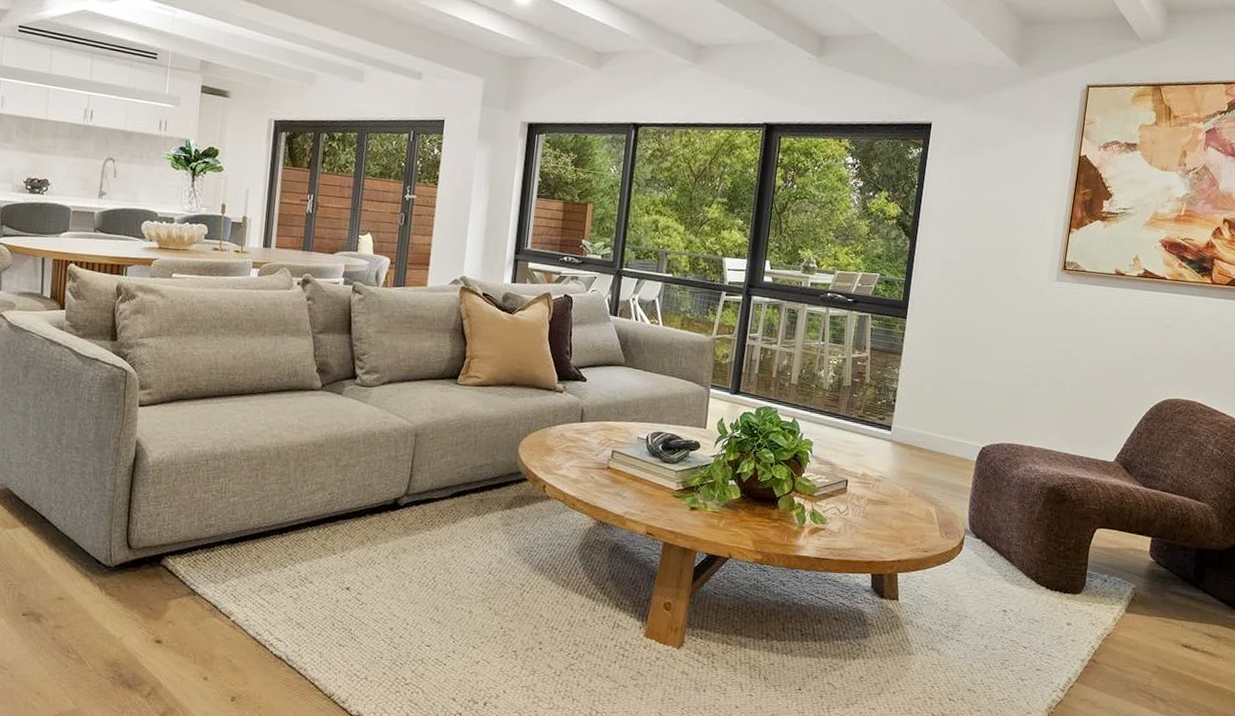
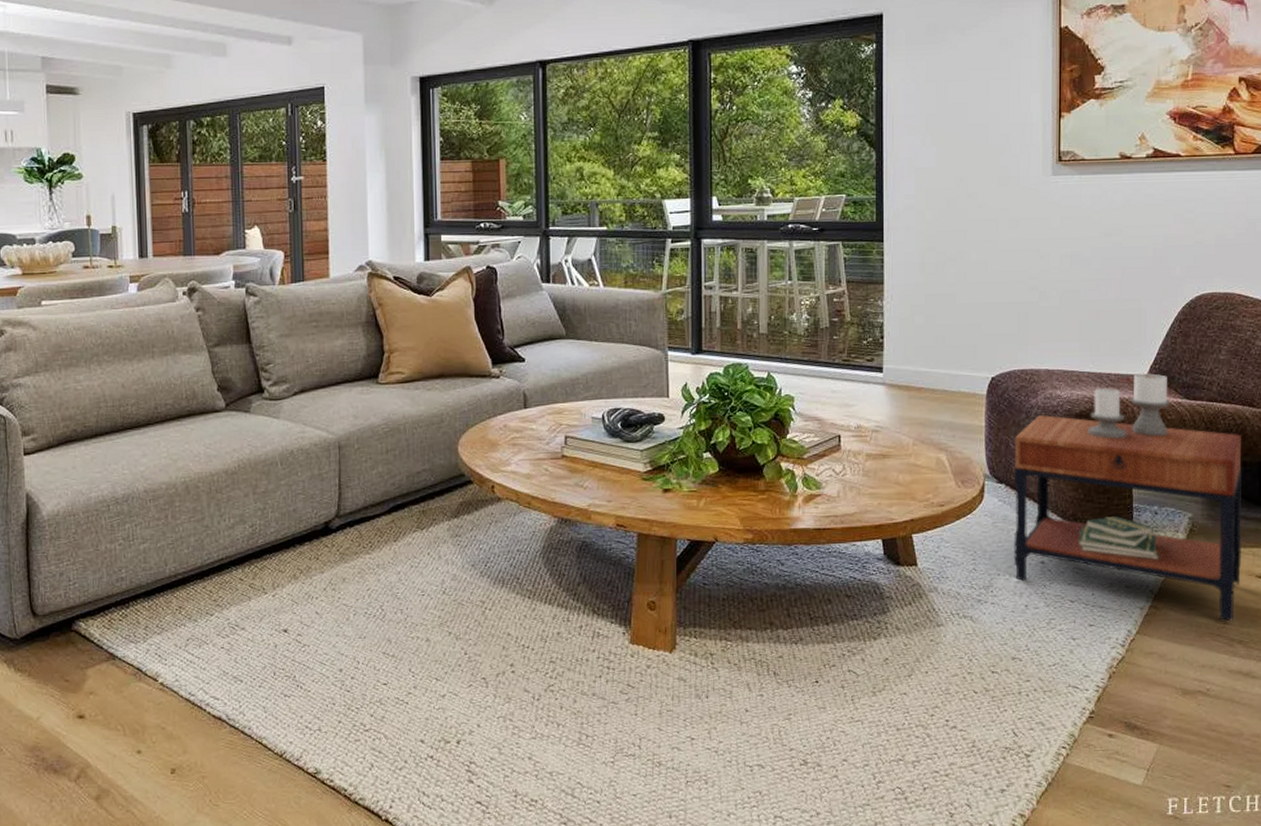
side table: none [980,459,1185,681] -> present [1013,372,1243,622]

